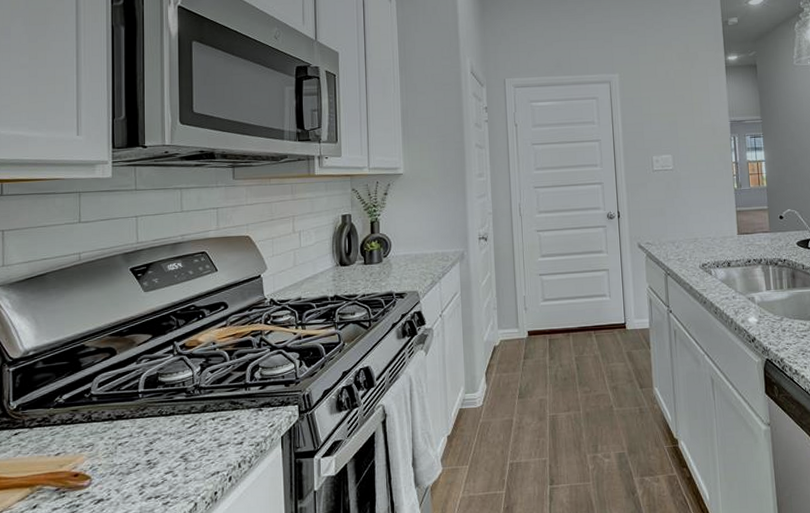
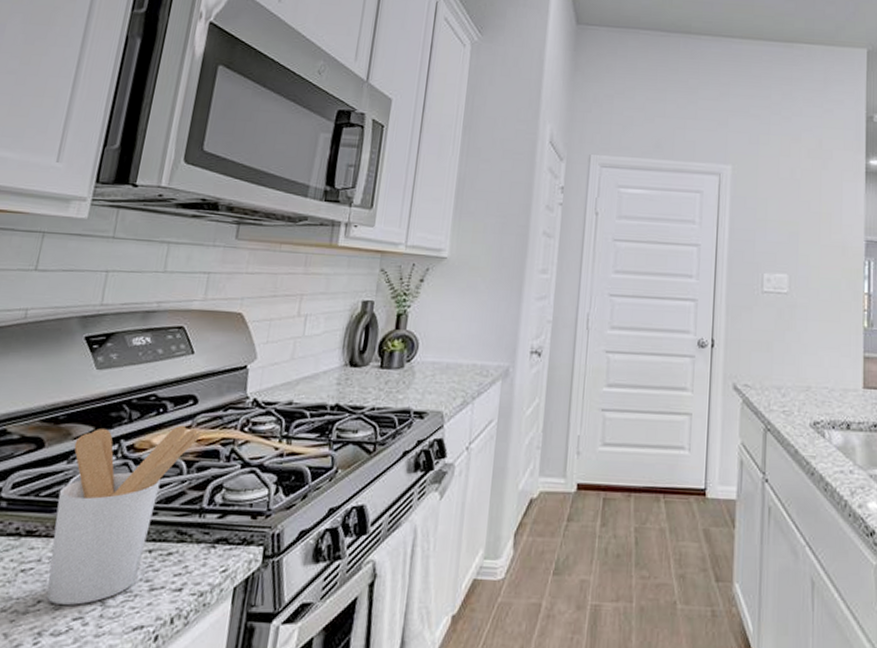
utensil holder: none [135,325,236,465] -> present [46,425,202,605]

